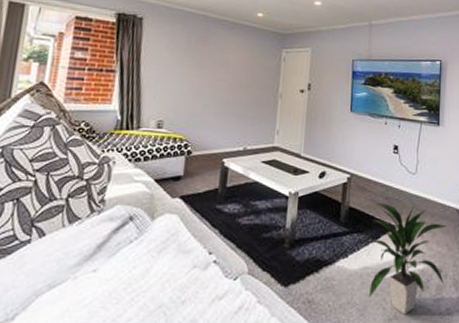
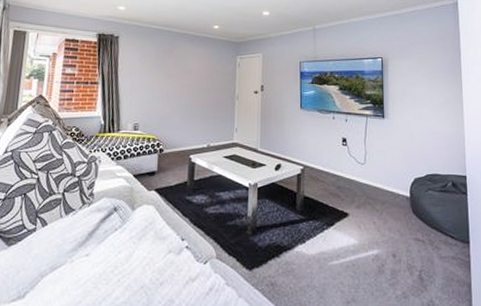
indoor plant: present [368,202,447,315] -> none [326,191,398,298]

